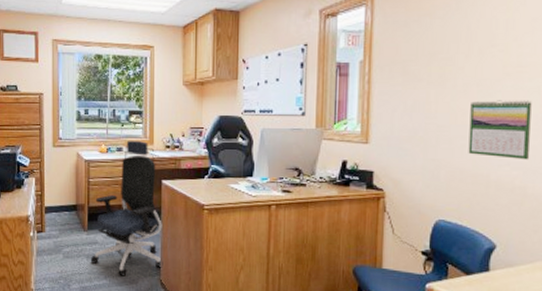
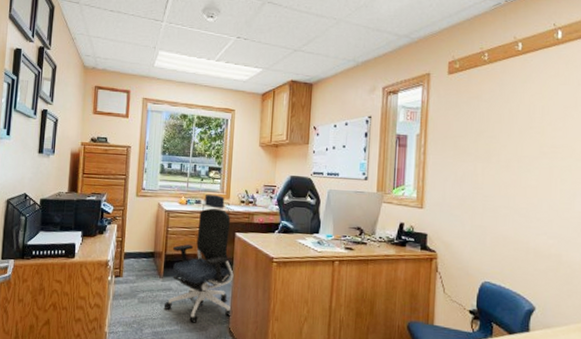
calendar: present [468,100,532,160] -> none [510,176,565,231]

